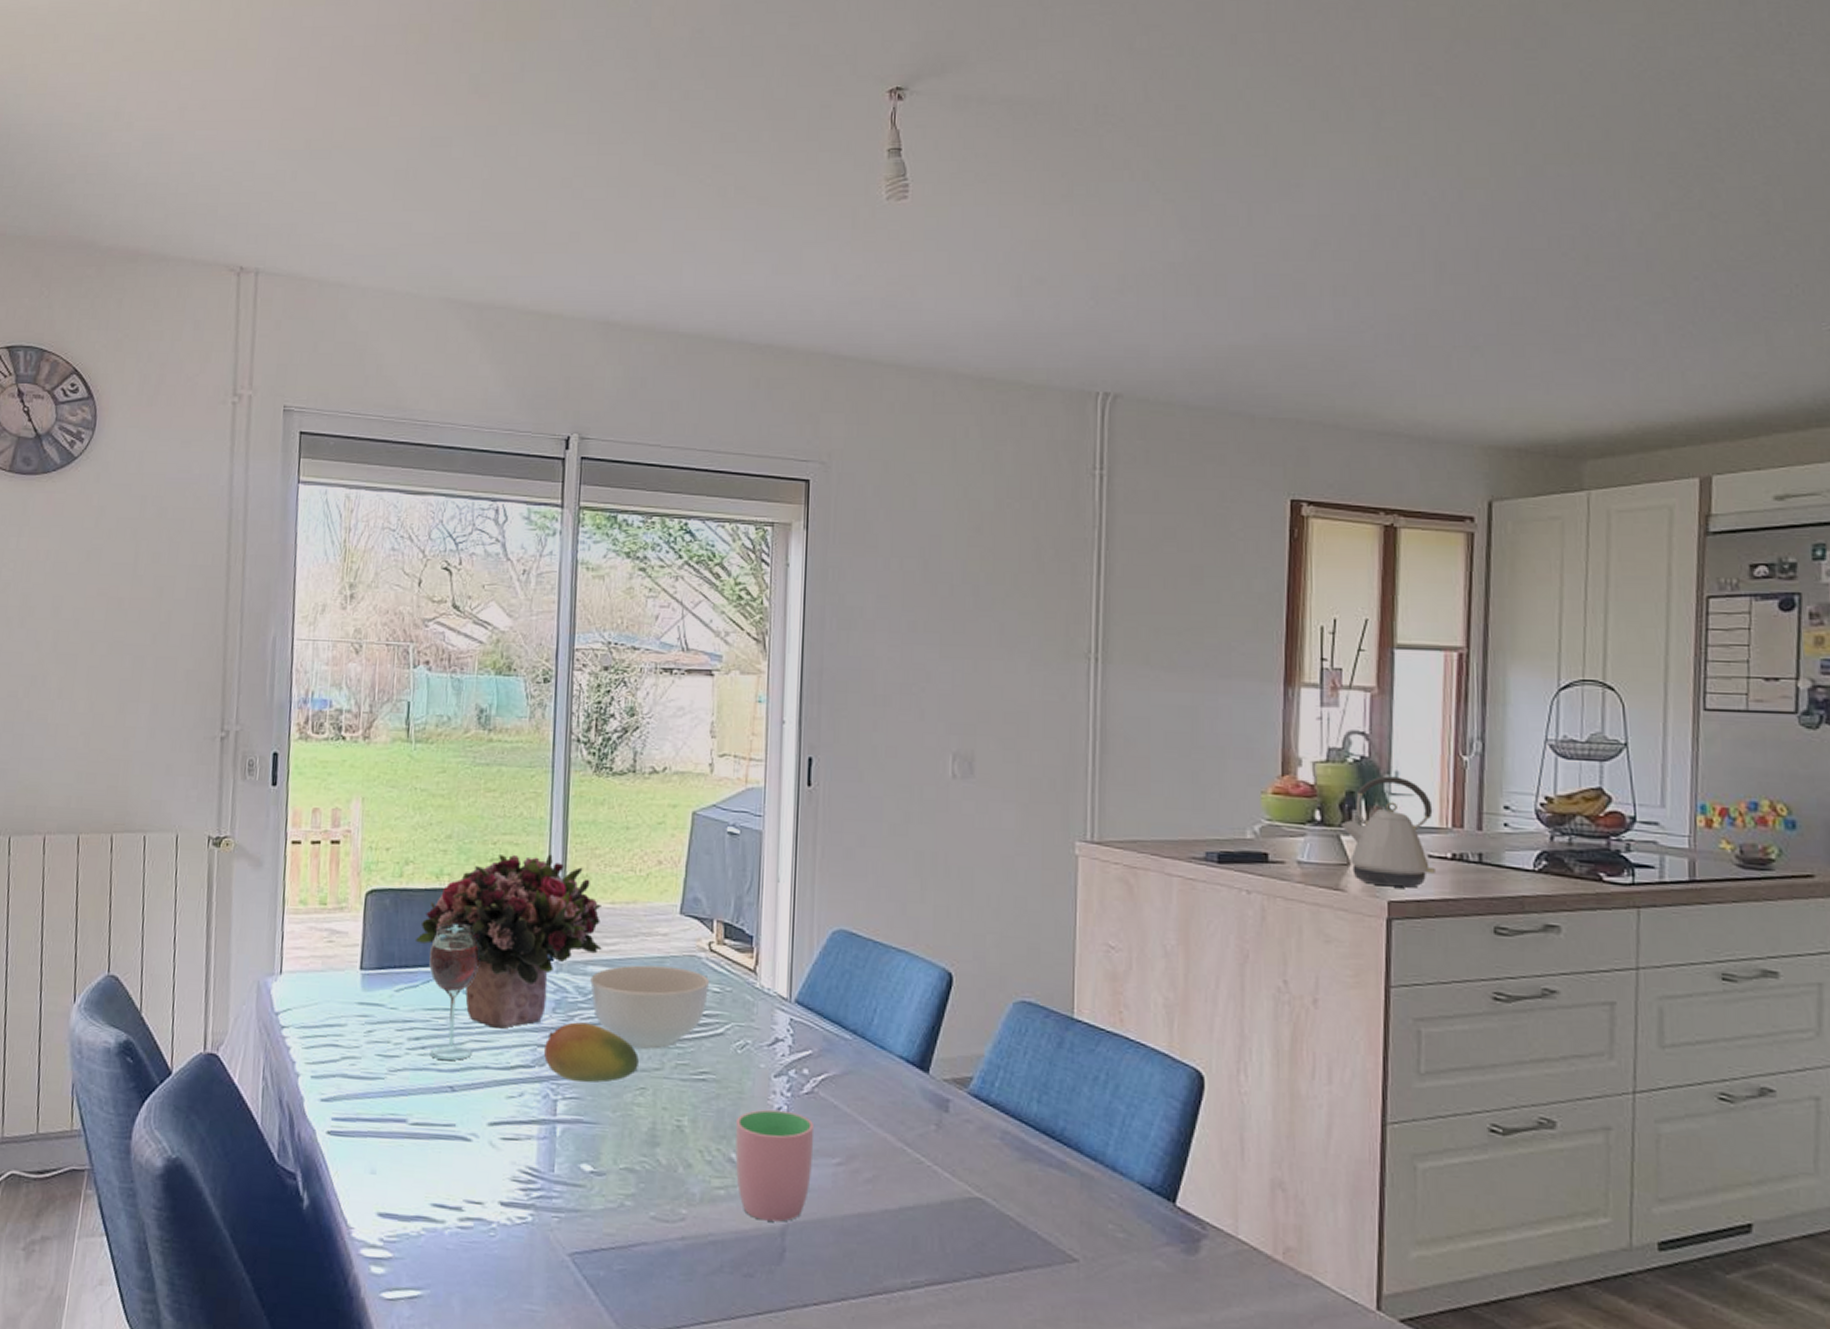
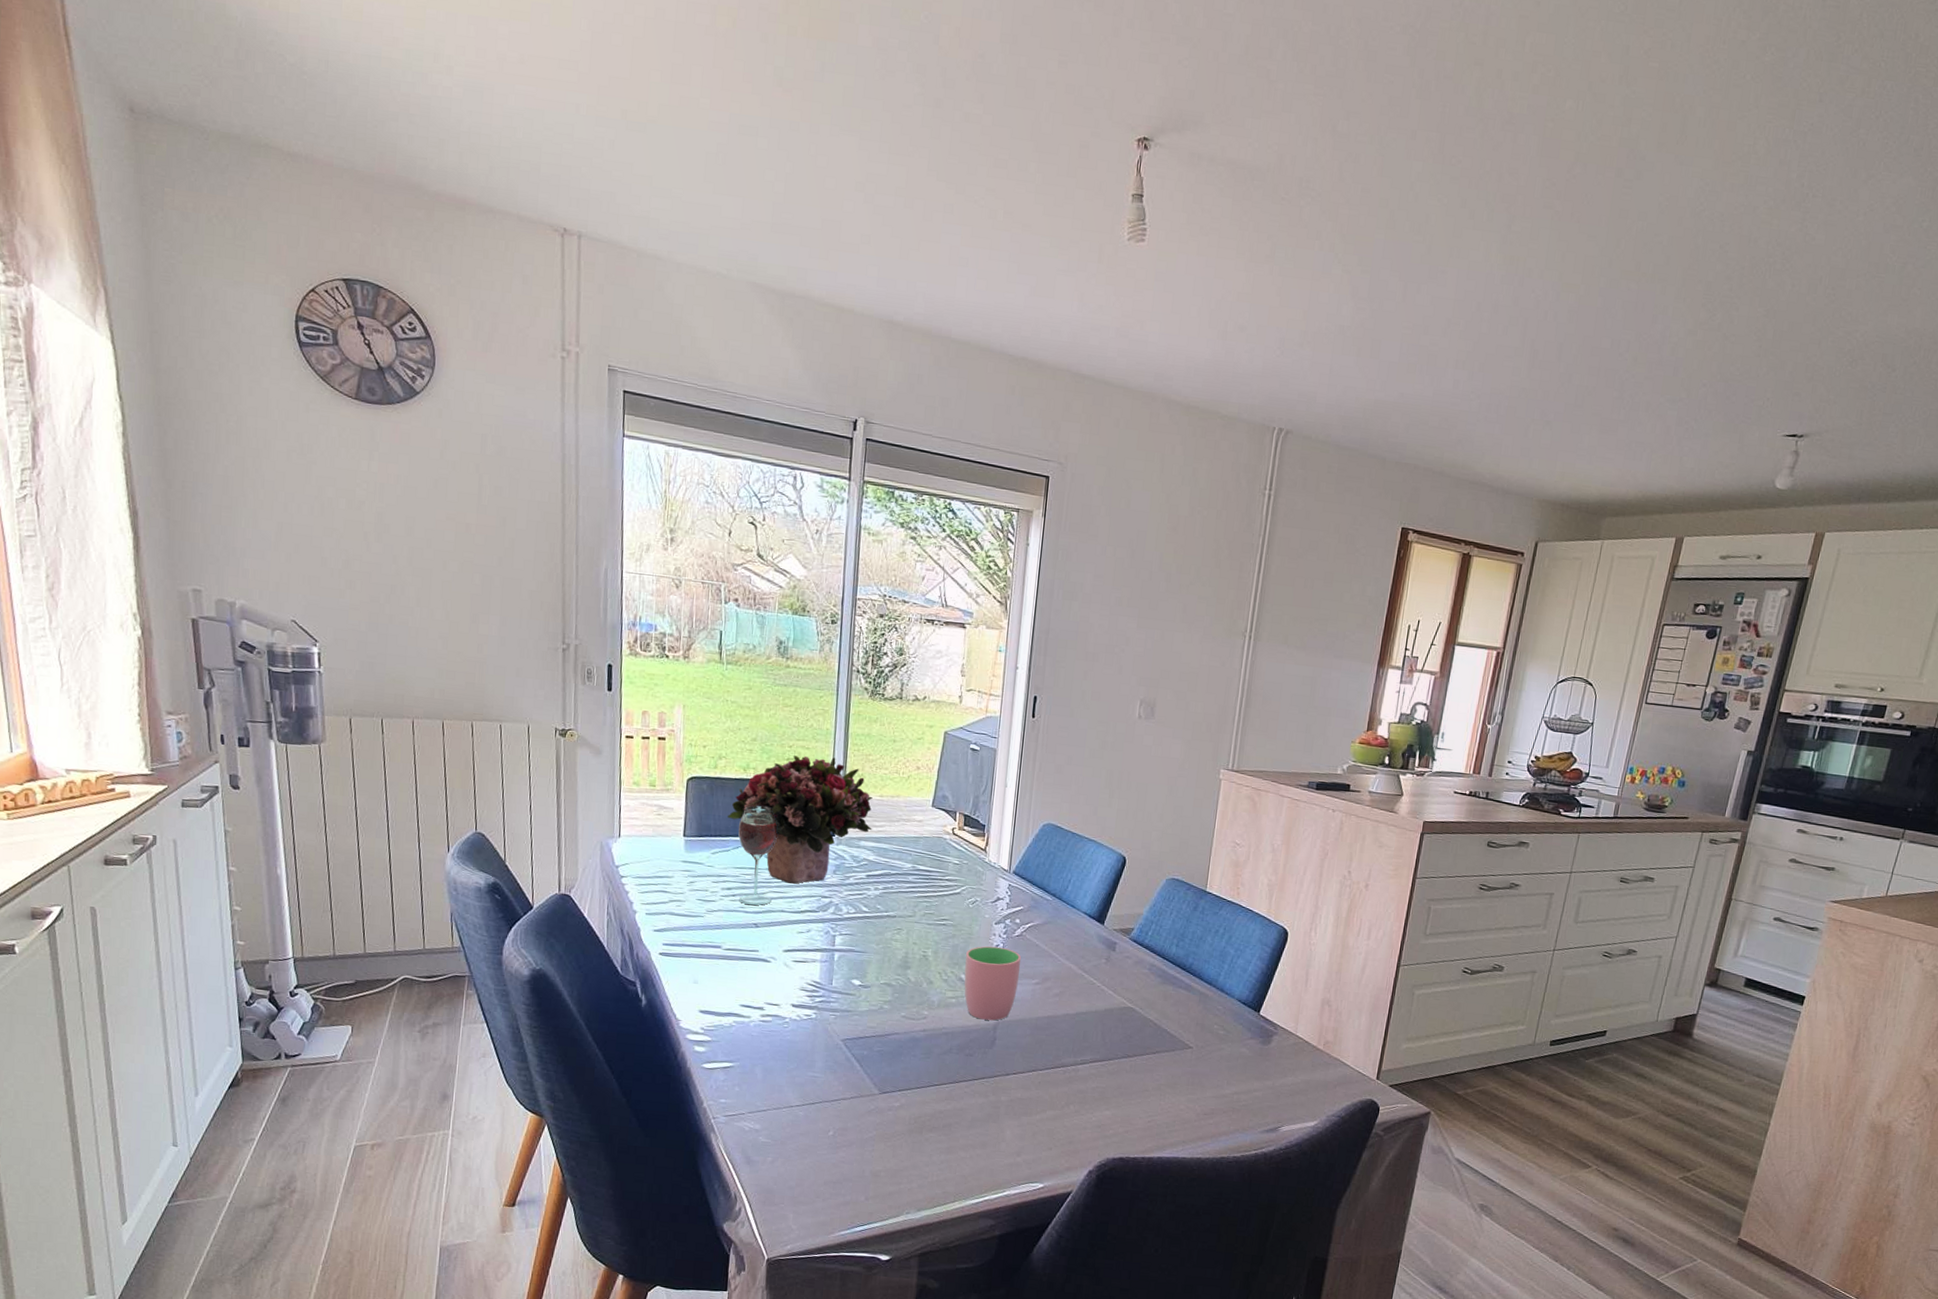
fruit: present [544,1022,639,1084] -> none [826,881,897,925]
bowl: present [590,965,710,1050] -> none [862,842,952,902]
kettle: present [1341,776,1437,888] -> none [1401,735,1463,813]

